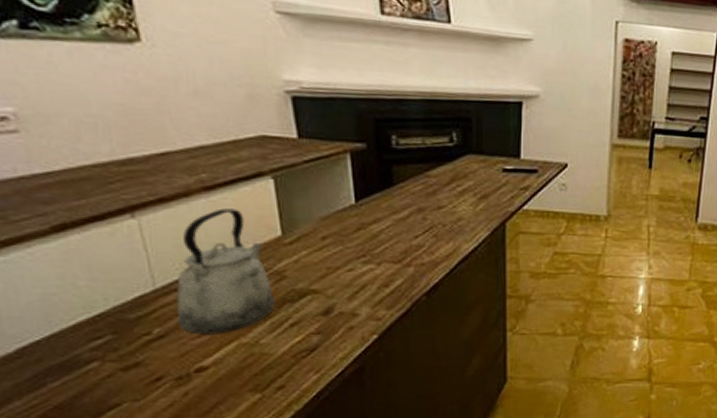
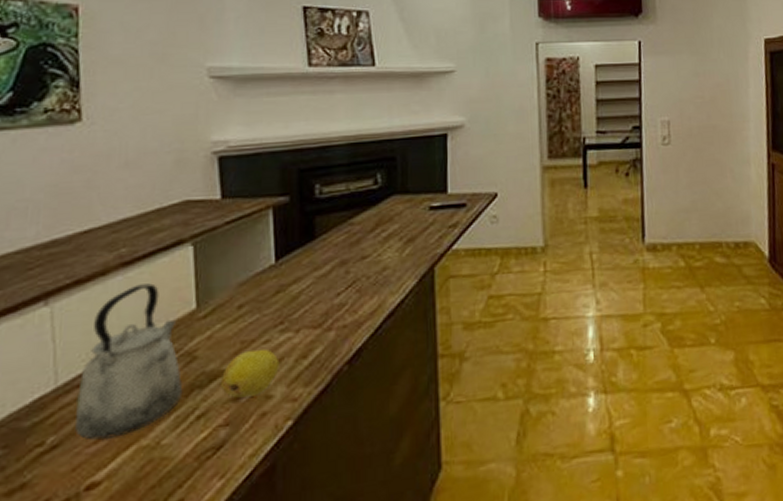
fruit: none [311,275,364,313] -> present [221,348,280,398]

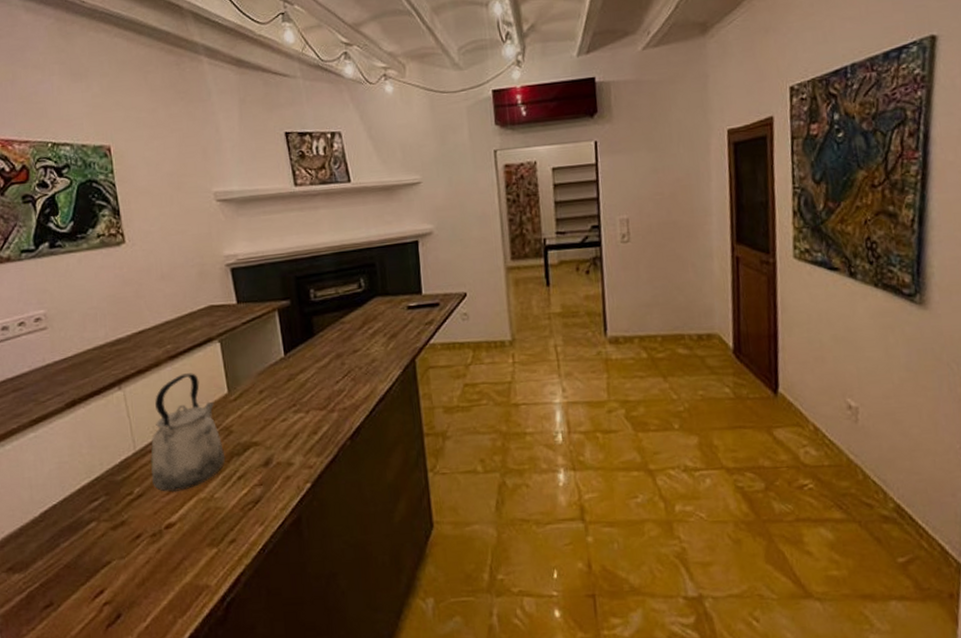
fruit: present [221,348,280,398] -> none [253,426,296,464]

